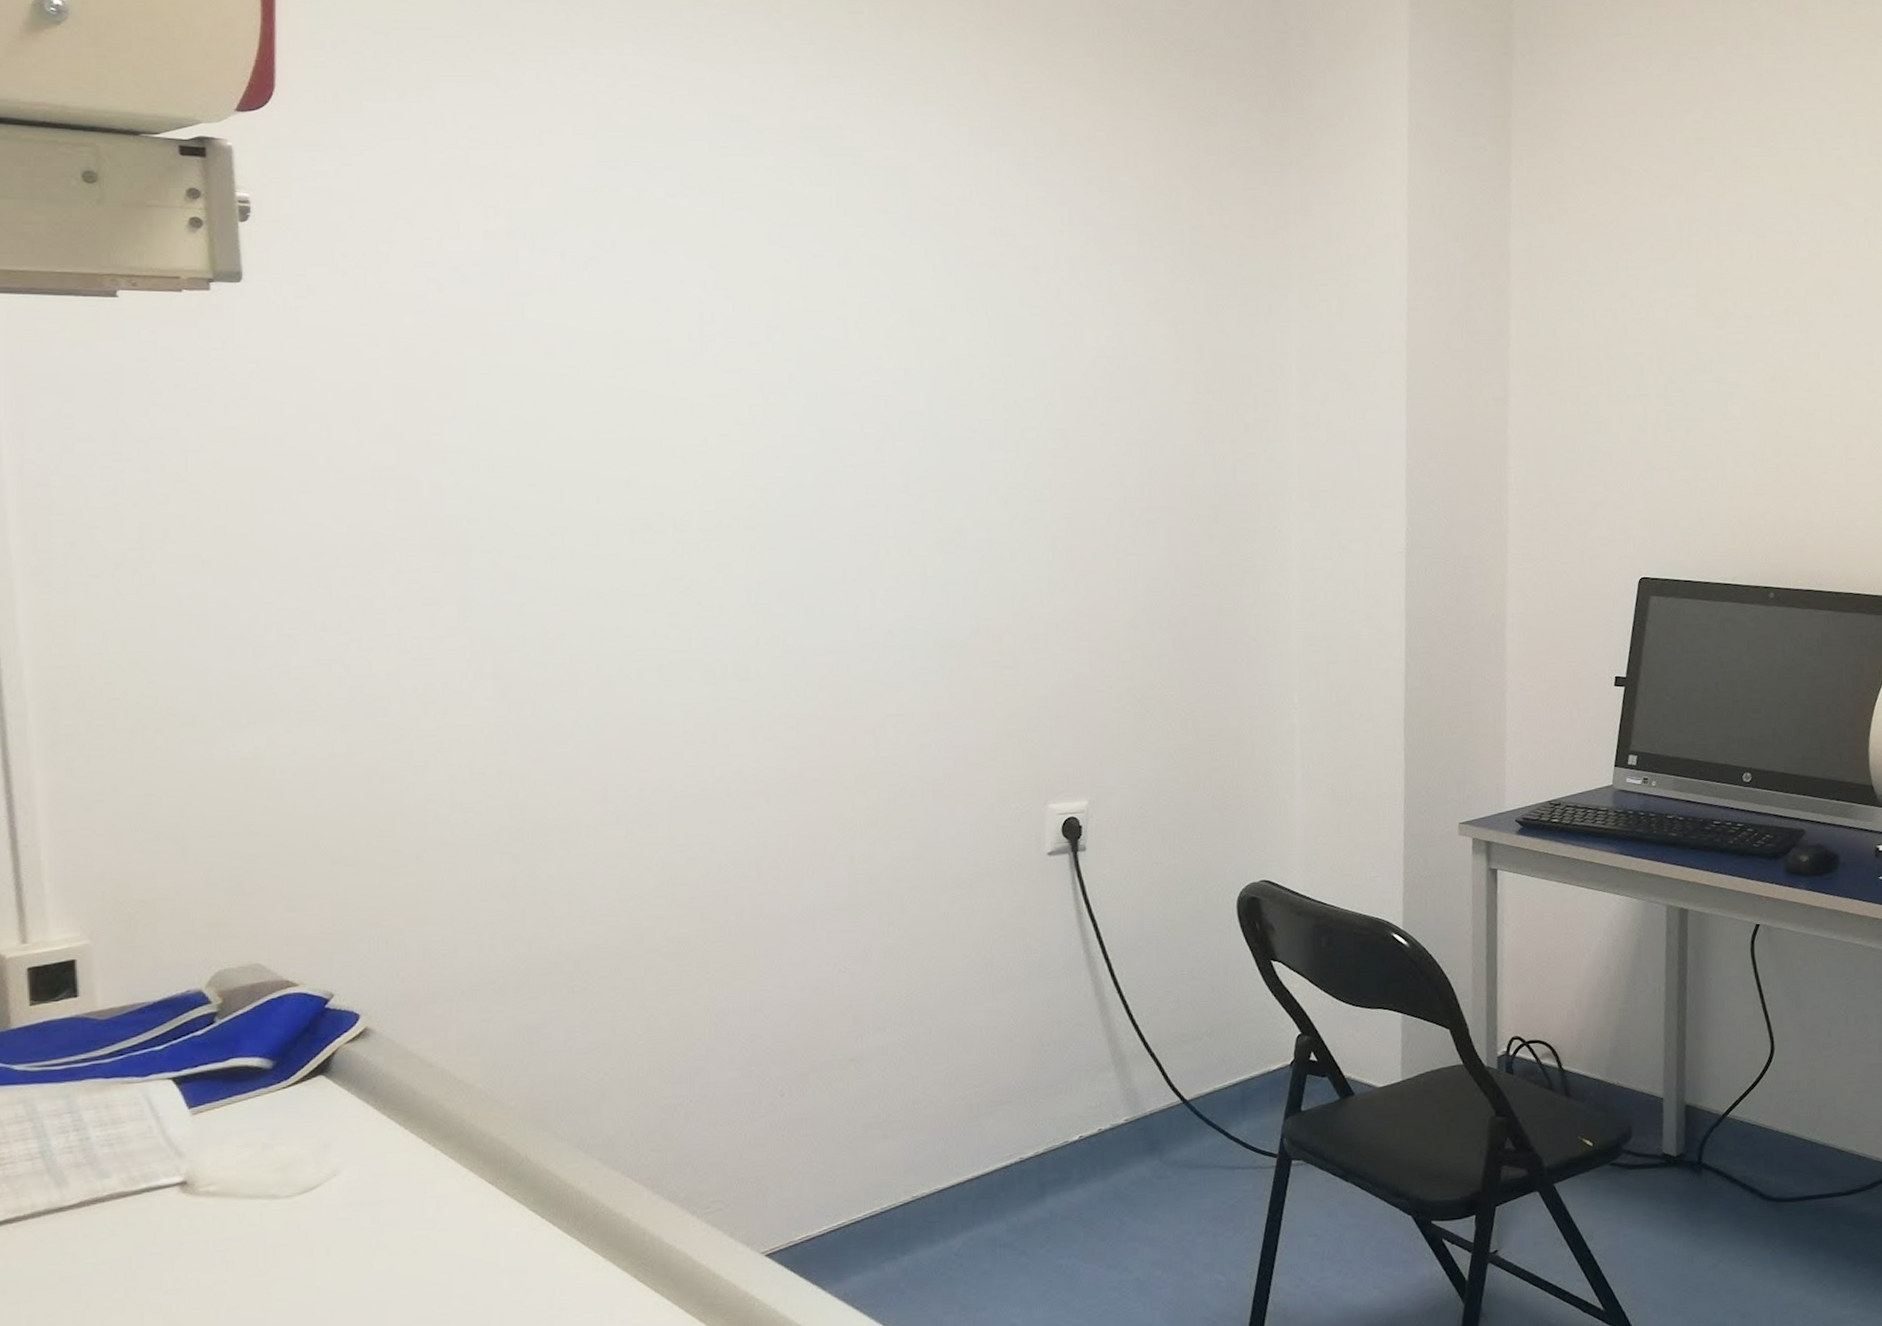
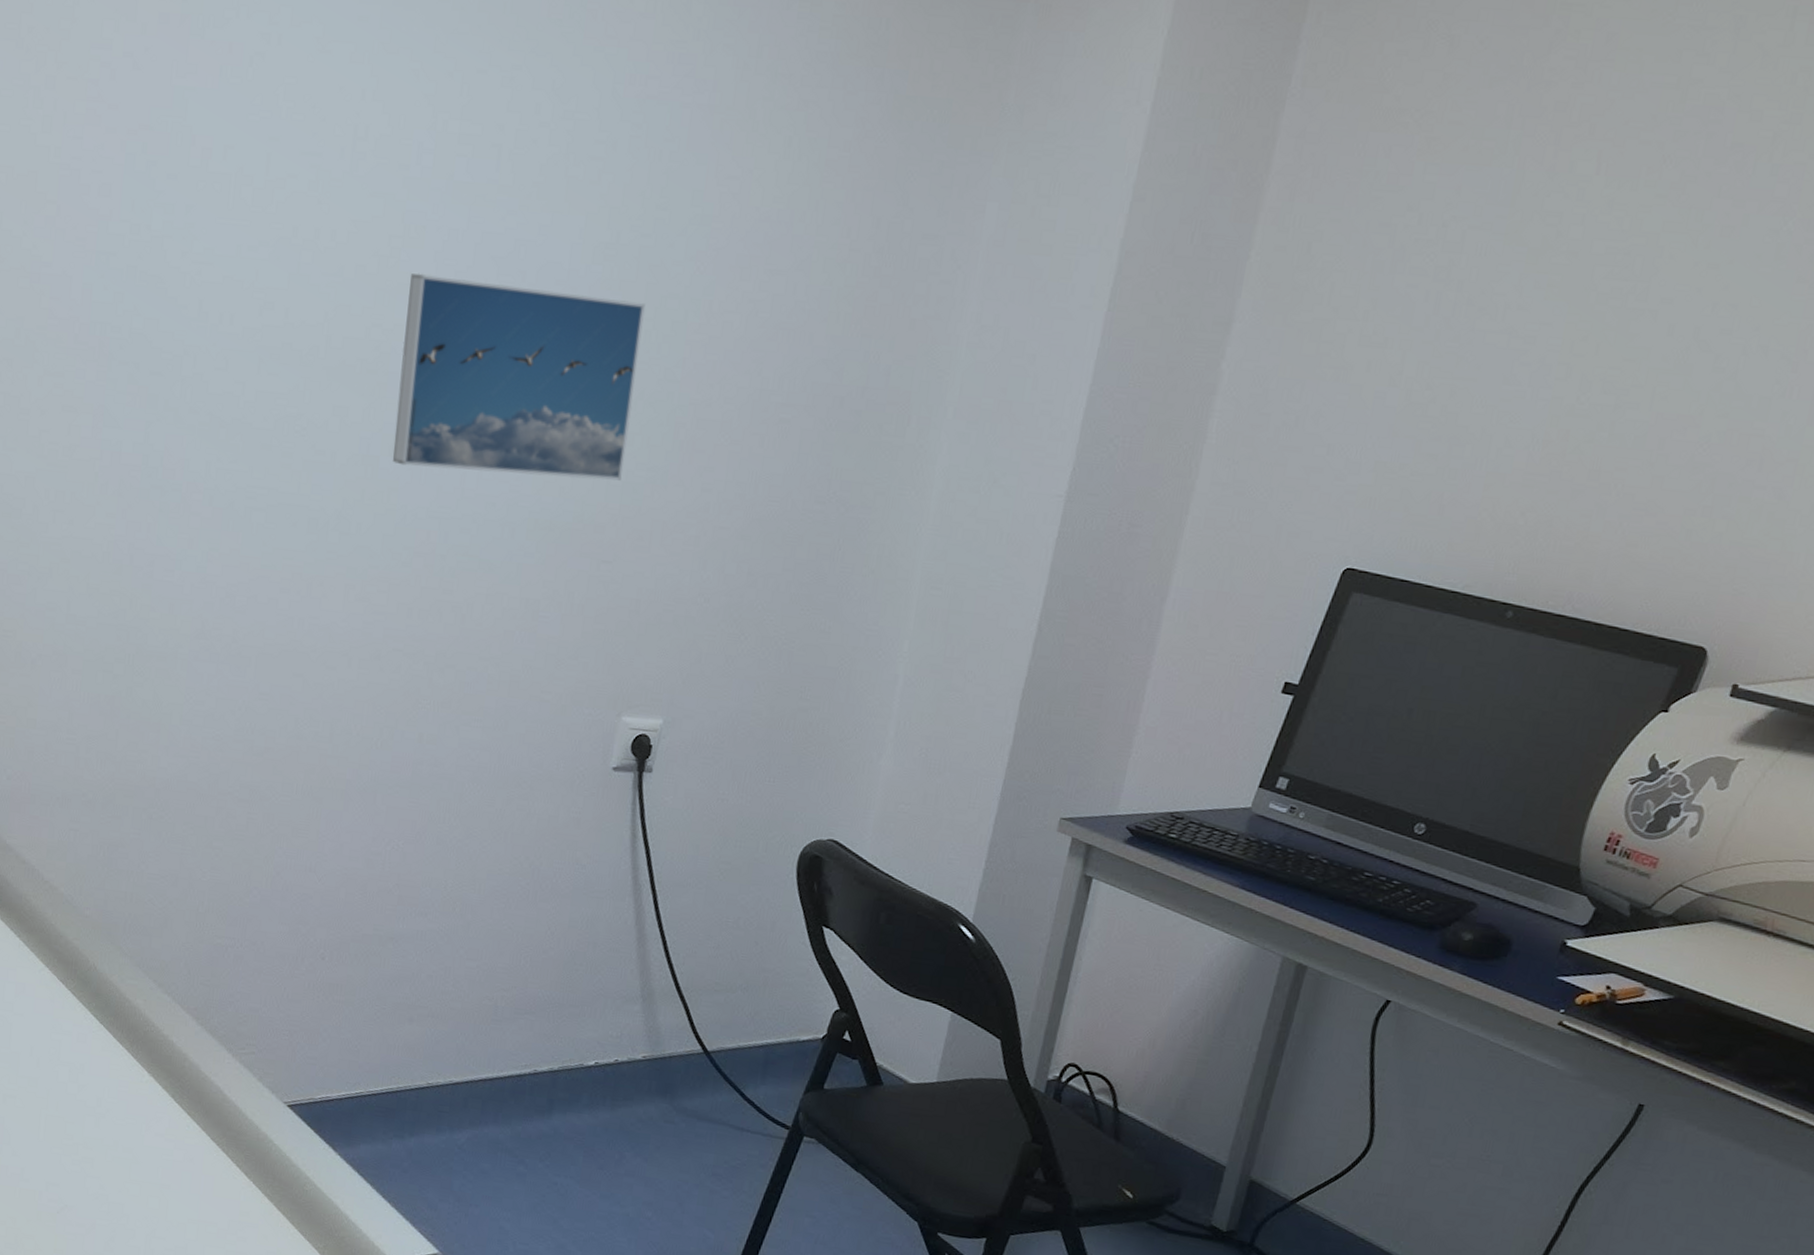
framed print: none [776,435,1011,609] -> present [393,273,646,481]

